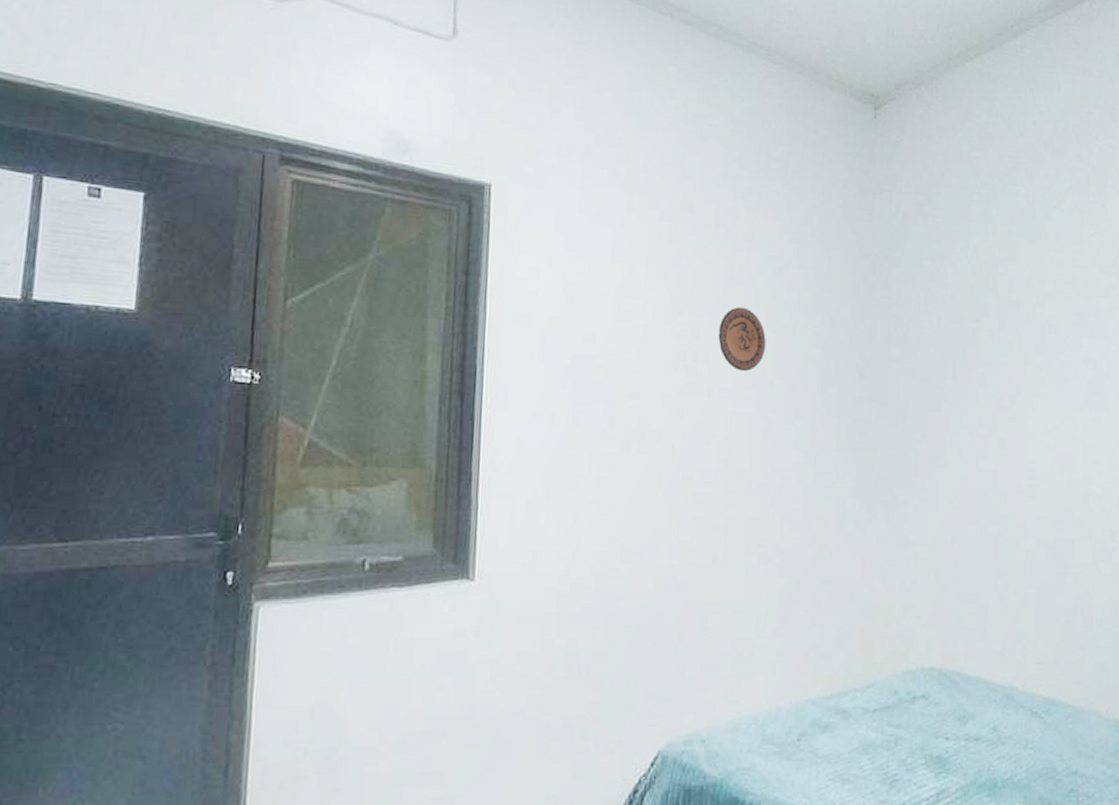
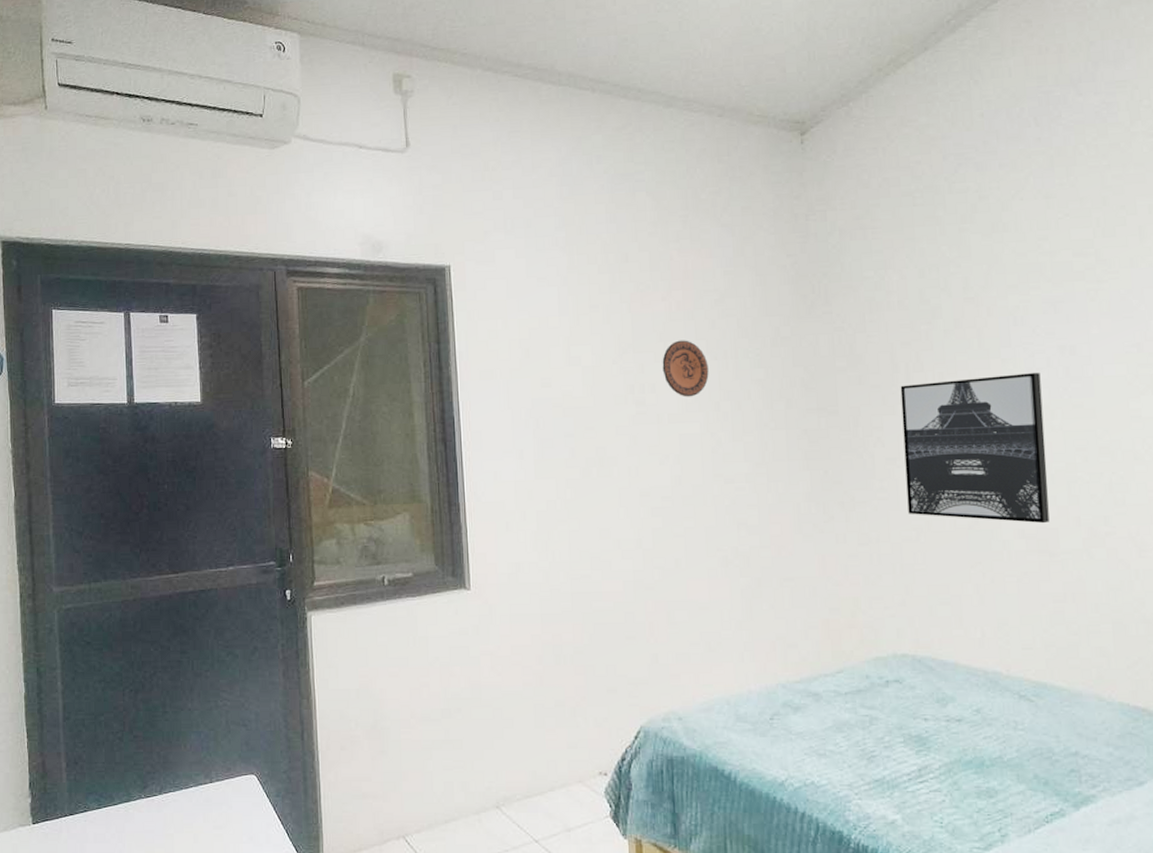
wall art: none [945,382,1068,535] -> present [900,372,1050,524]

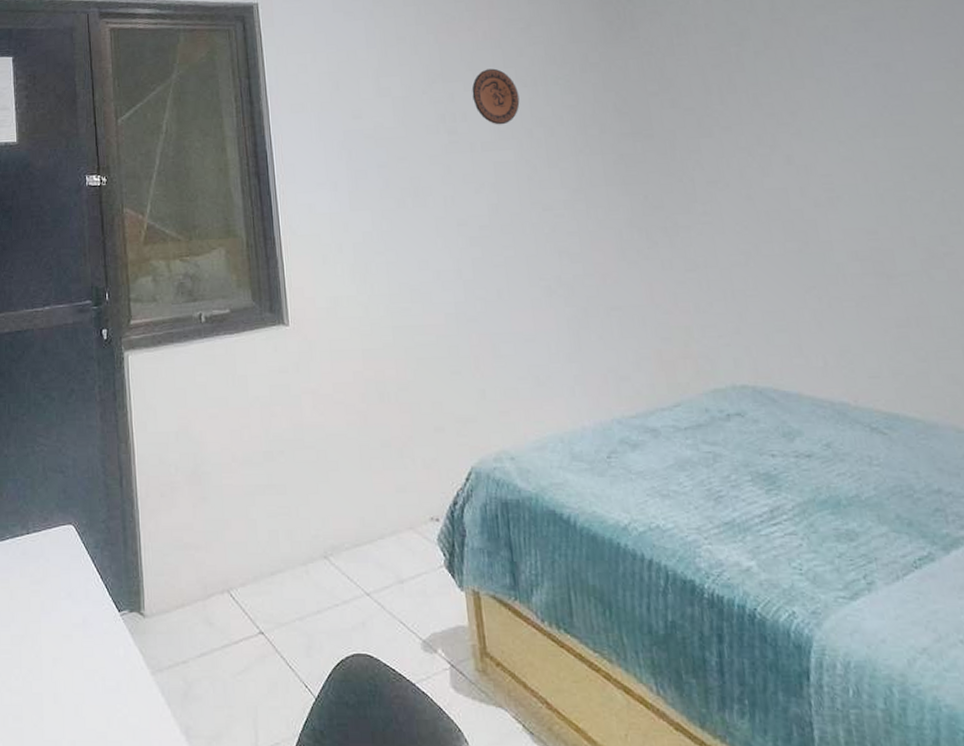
wall art: present [900,372,1050,524] -> none [715,90,883,245]

